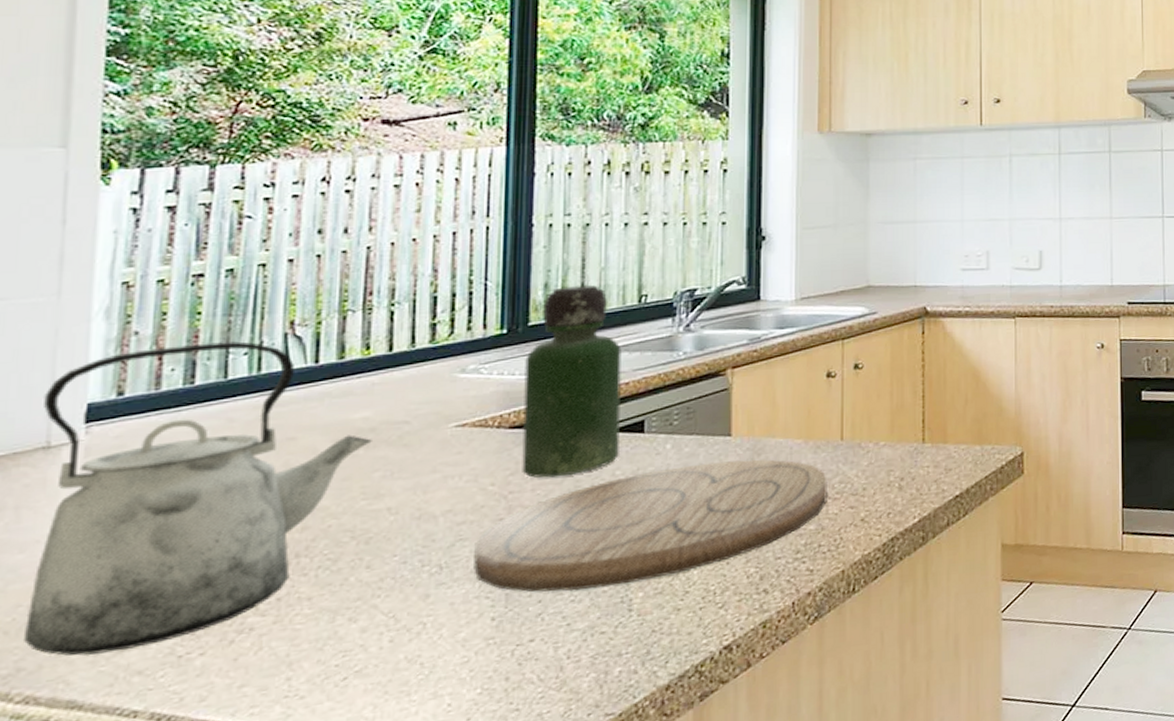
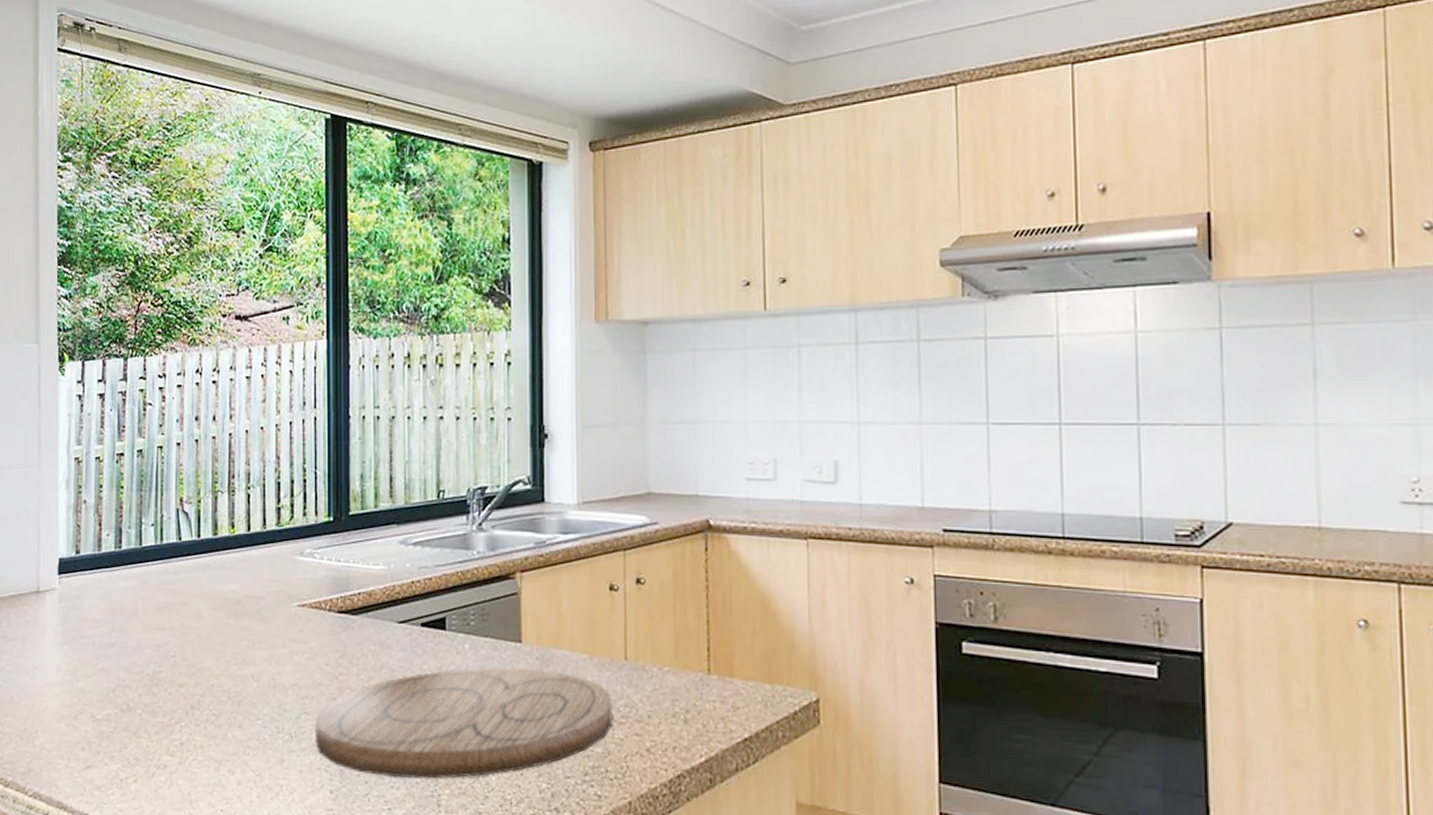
kettle: present [22,340,372,656] -> none [31,512,239,768]
bottle: present [522,284,622,478] -> none [348,477,425,665]

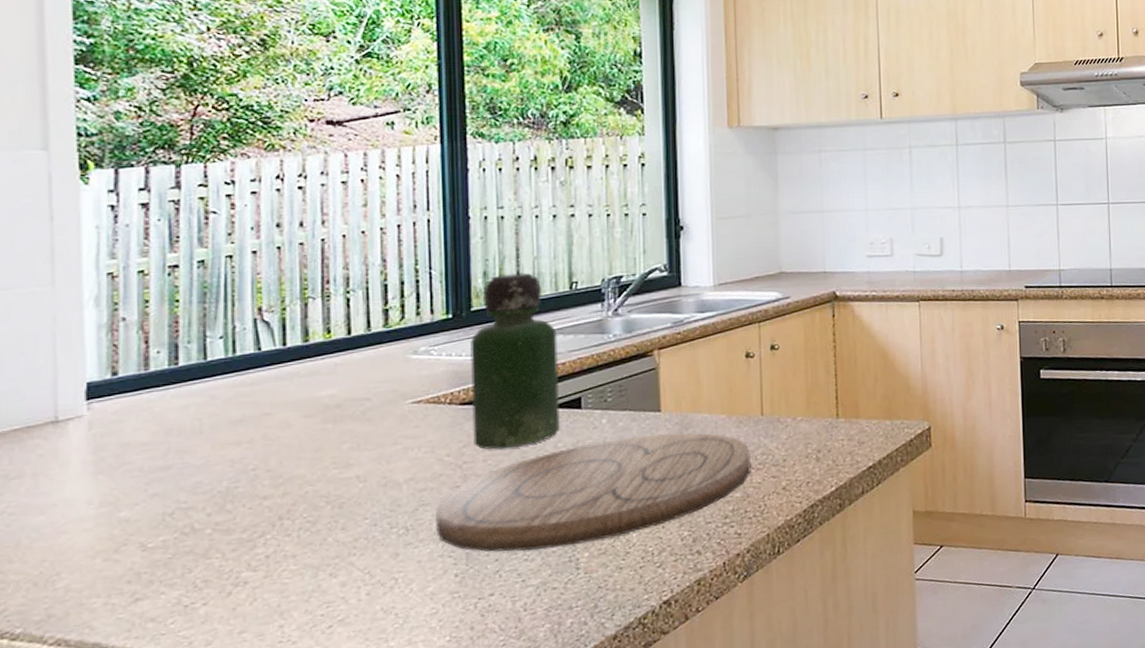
bottle: none [348,477,425,665] -> present [470,272,560,450]

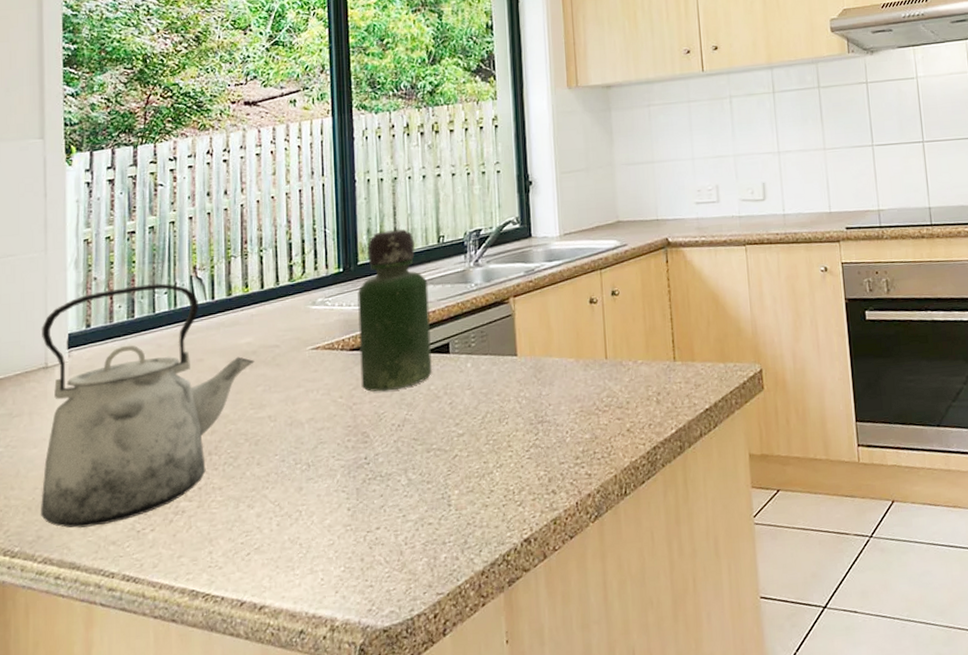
kettle: none [49,325,339,605] -> present [40,283,254,528]
cutting board: present [436,433,751,553] -> none [331,376,598,488]

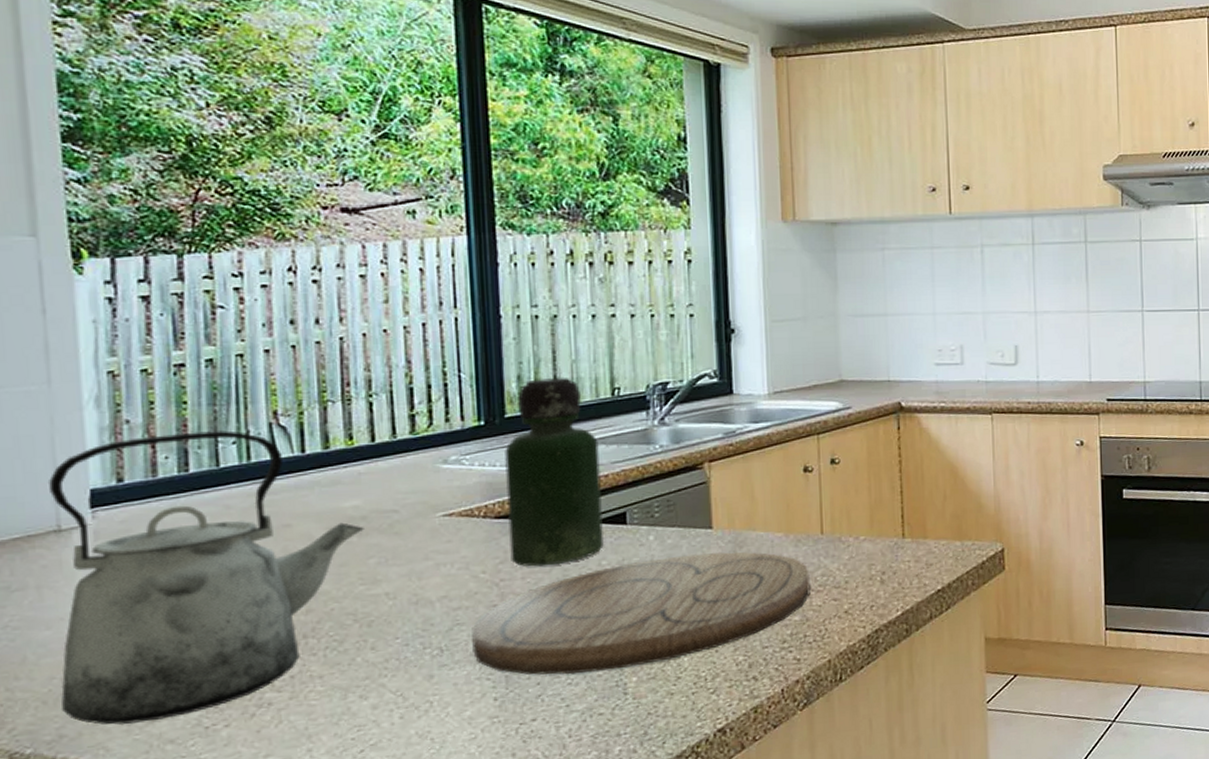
cutting board: none [331,376,598,488] -> present [471,552,811,676]

